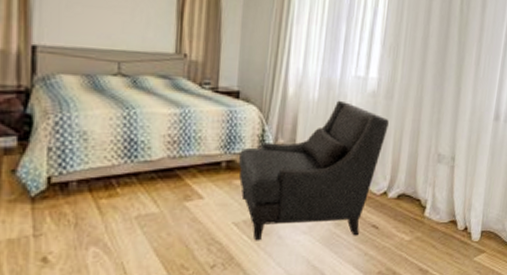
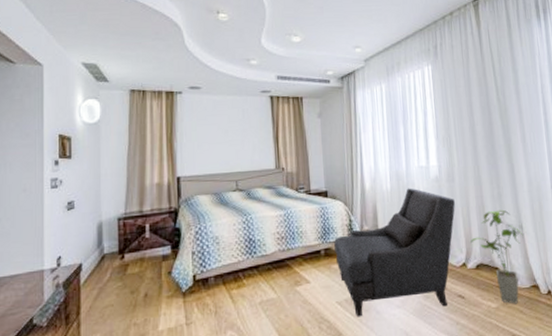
house plant: none [397,137,454,238] -> present [470,209,523,304]

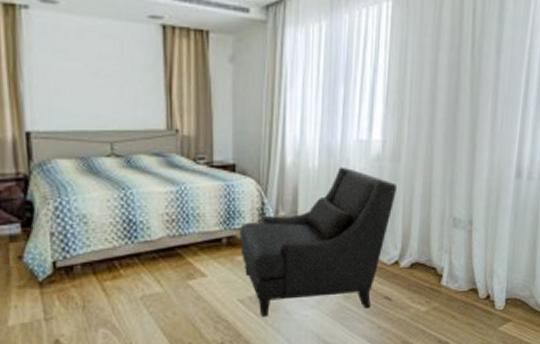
house plant: present [470,209,523,304] -> none [408,200,472,309]

